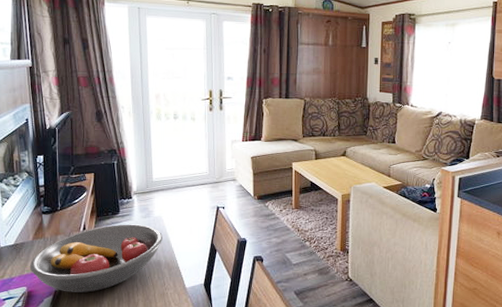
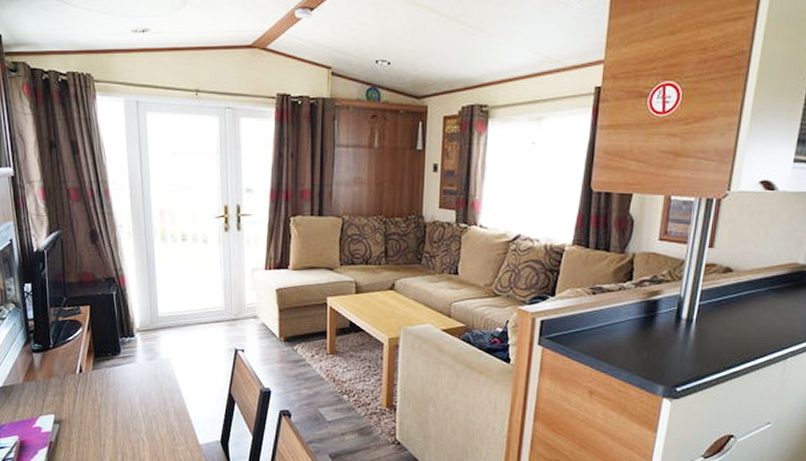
fruit bowl: present [29,224,162,293] -> none [21,367,171,445]

